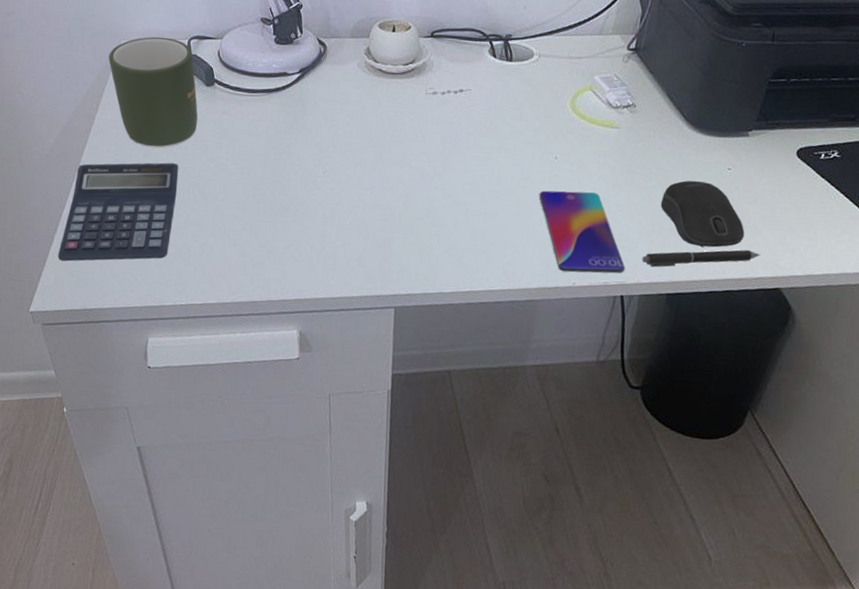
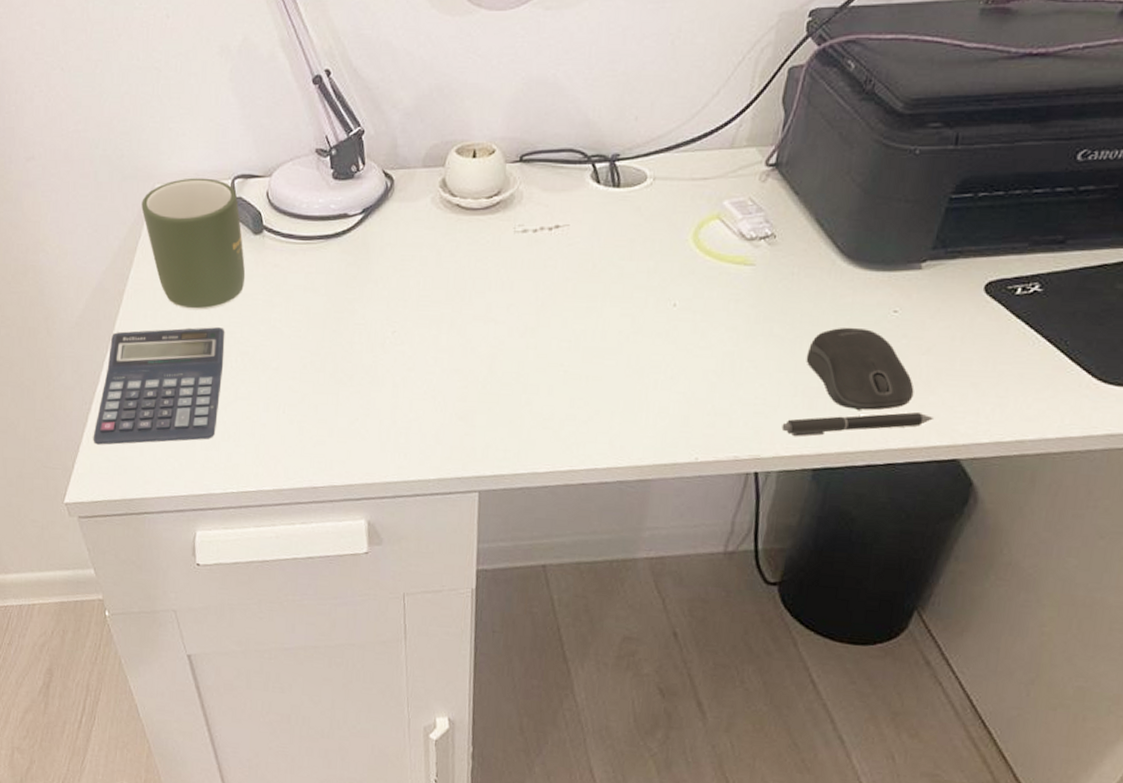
smartphone: present [539,190,625,274] -> none [653,345,761,446]

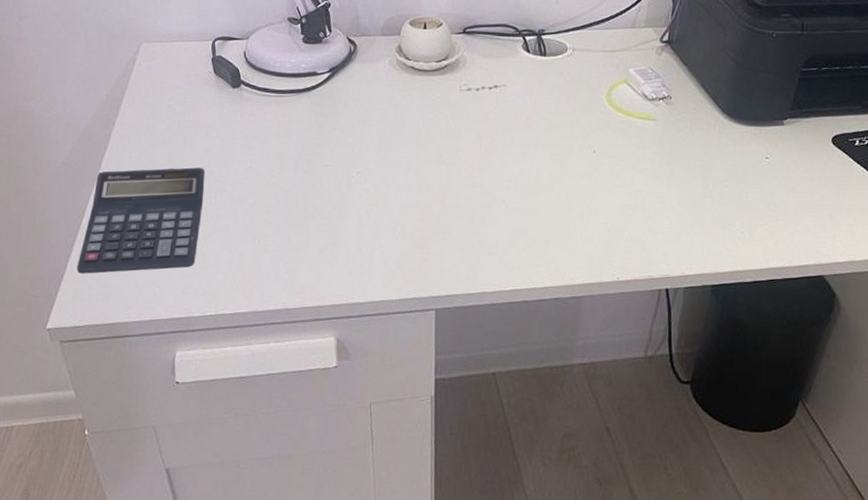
mug: present [141,178,246,311] -> none [128,38,225,153]
pen: present [781,412,933,437] -> none [685,238,802,259]
computer mouse: present [806,327,914,411] -> none [701,170,786,237]

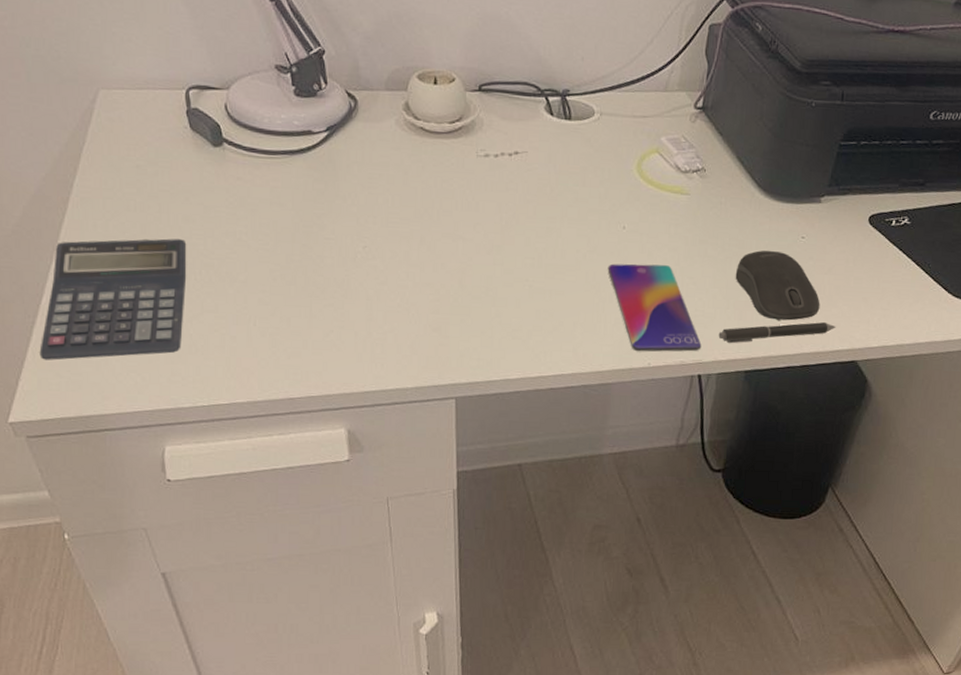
smartphone: none [579,184,669,267] -> present [607,263,702,352]
pen: none [685,238,802,259] -> present [718,322,836,344]
computer mouse: none [701,170,786,237] -> present [735,250,820,321]

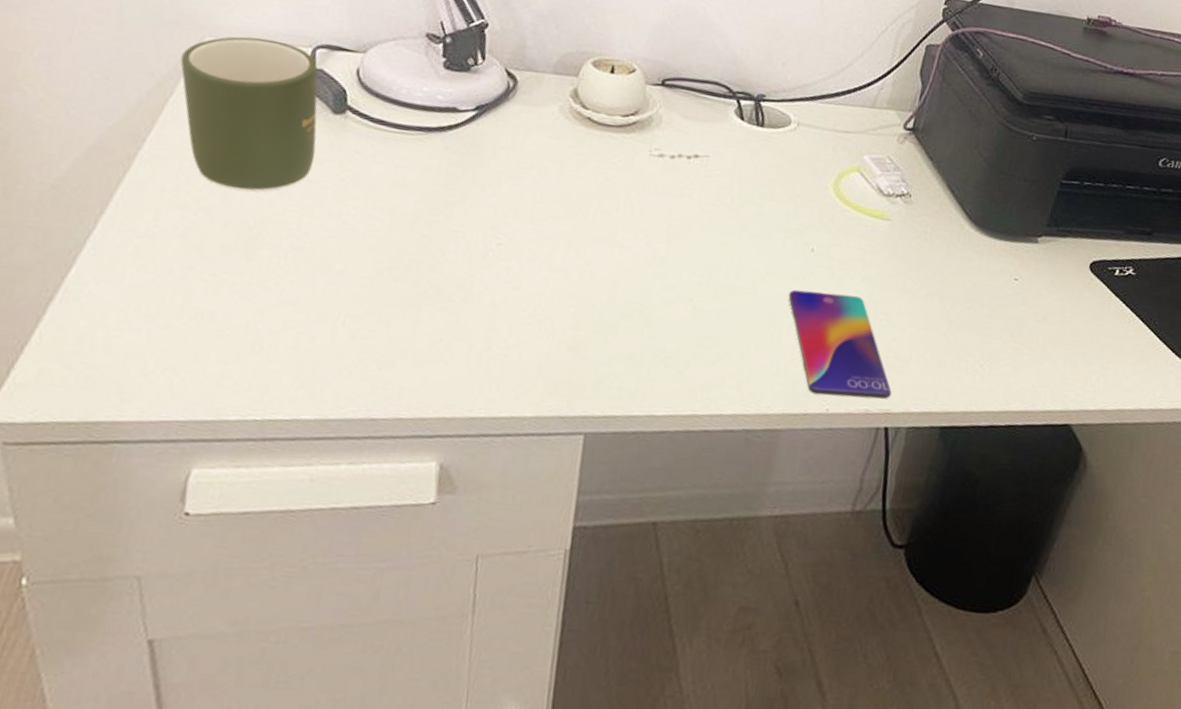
calculator: present [39,238,187,361] -> none [48,204,276,352]
mug: none [84,85,206,222] -> present [180,36,318,193]
pen: present [718,322,836,344] -> none [912,375,1048,394]
computer mouse: present [735,250,820,321] -> none [936,289,1032,372]

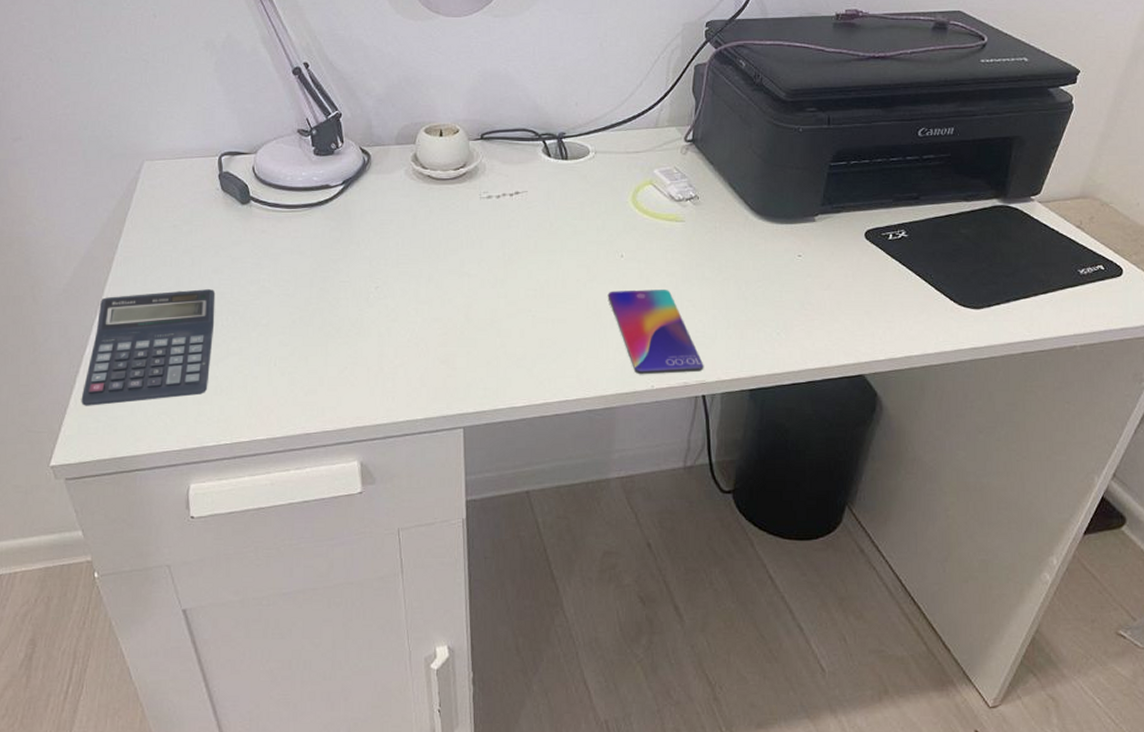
calculator: none [48,204,276,352] -> present [81,289,216,406]
mug: present [180,36,318,193] -> none [130,155,234,274]

